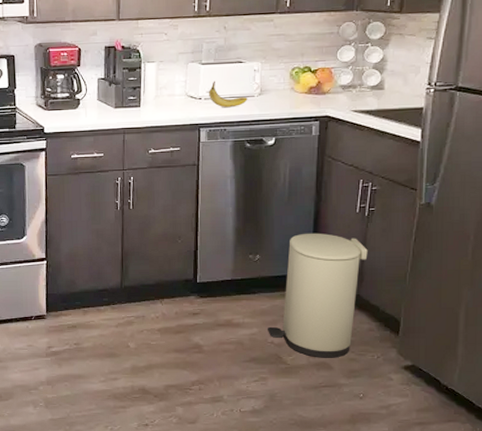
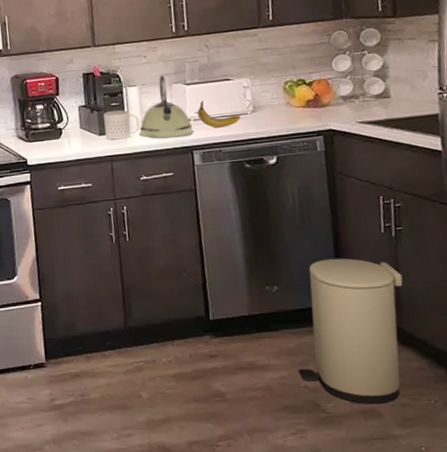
mug: none [120,85,154,113] -> present [103,110,140,140]
kettle: none [153,53,203,115] -> present [139,74,194,139]

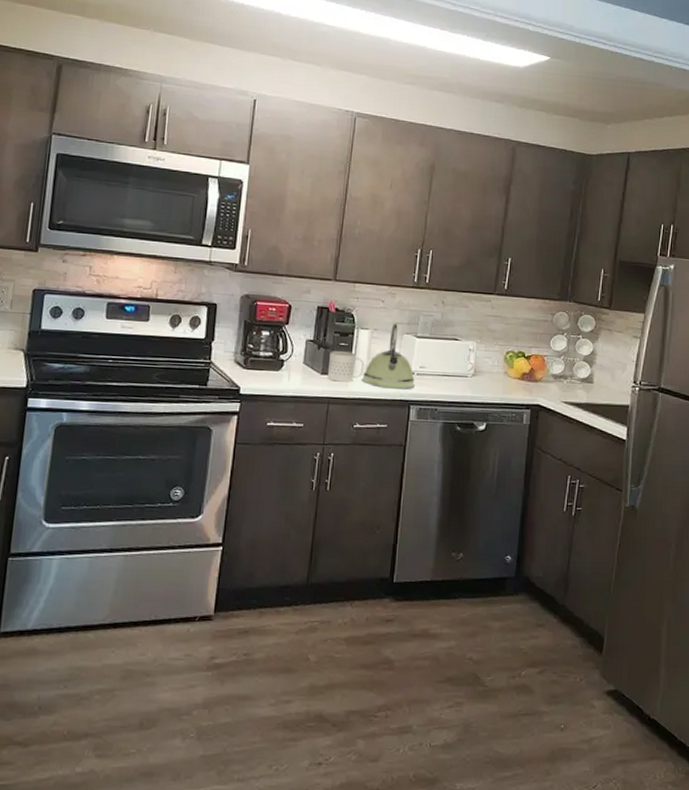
fruit: present [197,100,241,128] -> none [421,356,461,387]
pedal bin: present [298,258,403,404] -> none [467,531,574,680]

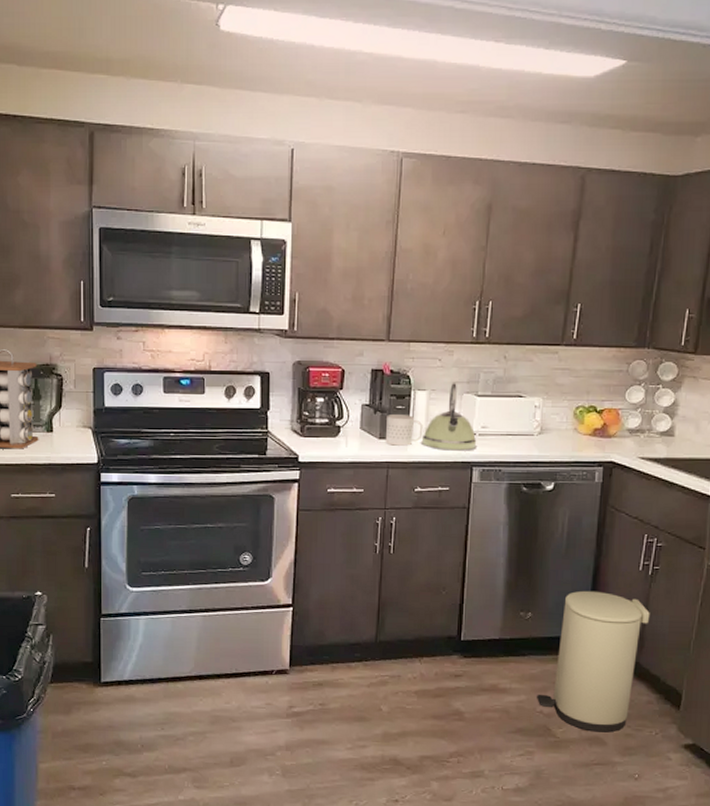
pedal bin: none [467,531,574,680] -> present [537,590,650,733]

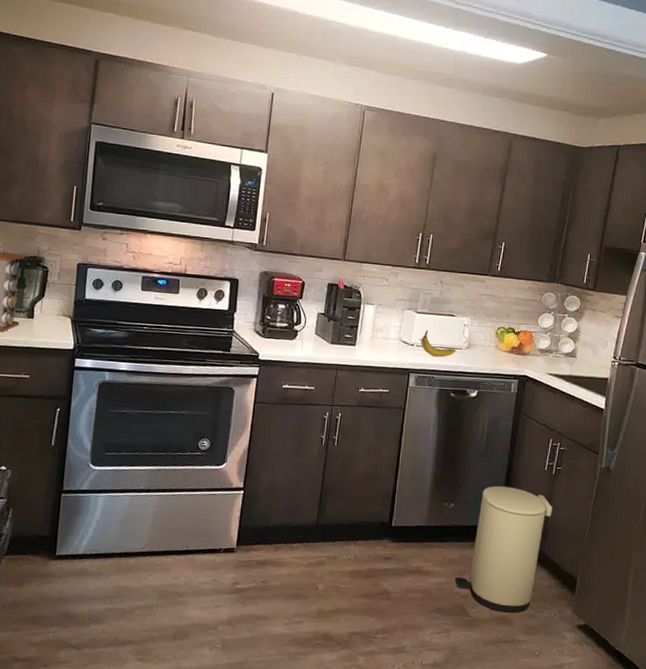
mug: present [385,415,423,446] -> none [336,323,370,352]
kettle: present [421,381,477,451] -> none [367,299,415,359]
fruit: none [483,415,527,446] -> present [420,329,456,357]

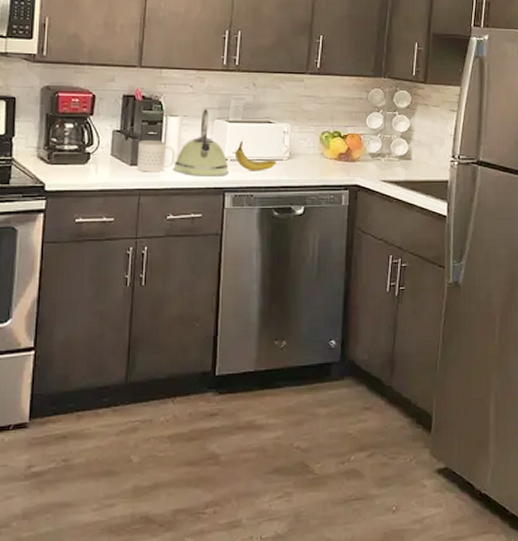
mug: none [336,323,370,352] -> present [136,141,175,172]
kettle: none [367,299,415,359] -> present [173,108,229,177]
pedal bin: present [455,485,553,613] -> none [294,314,398,464]

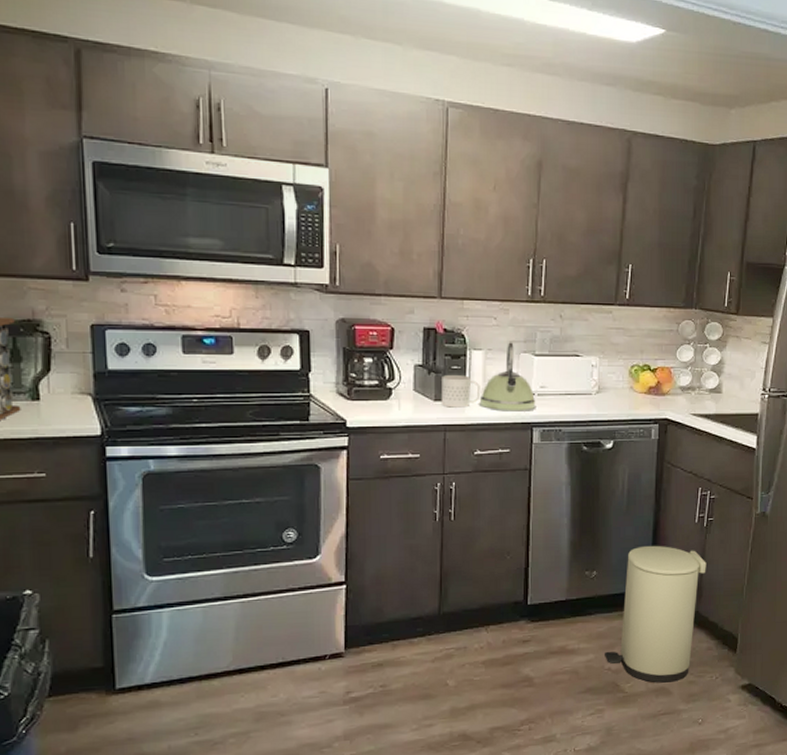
fruit: present [234,140,277,171] -> none [542,374,585,406]
pedal bin: none [294,314,398,464] -> present [605,545,706,683]

